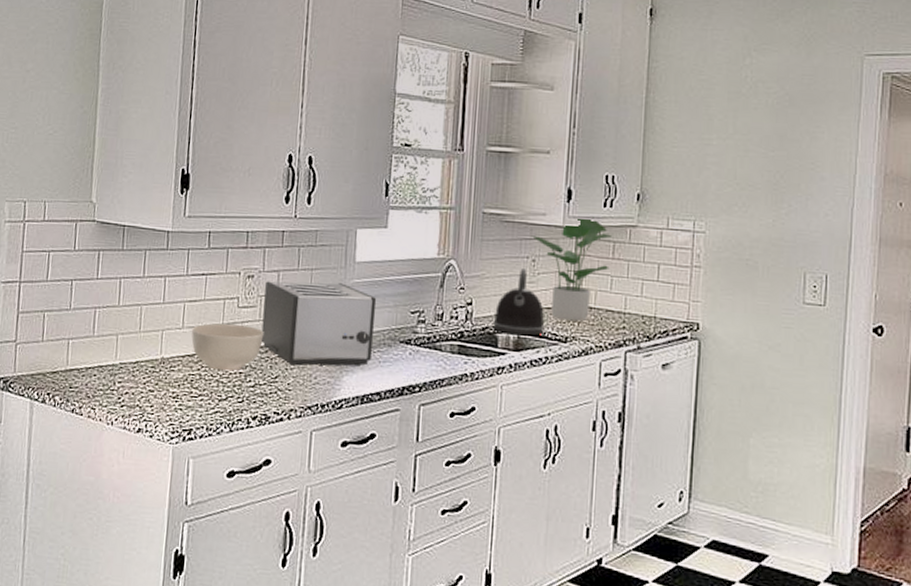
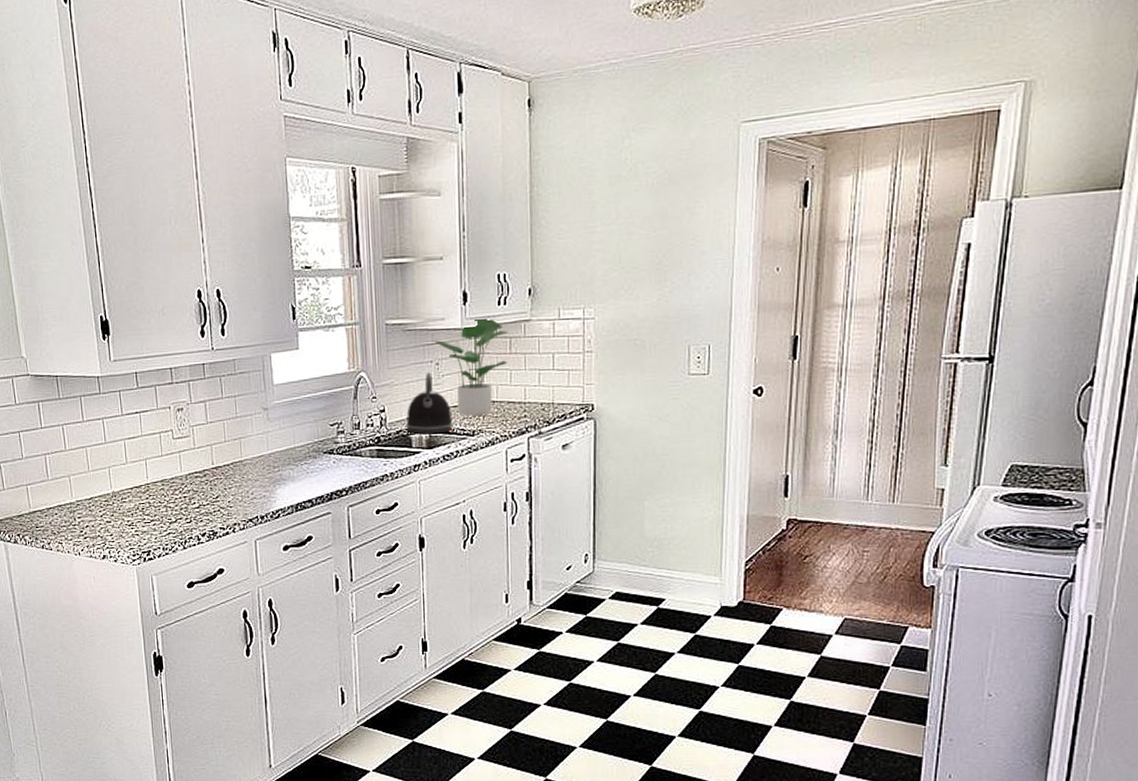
bowl: present [191,323,264,372] -> none [134,454,201,497]
toaster: present [261,281,376,367] -> none [195,406,299,486]

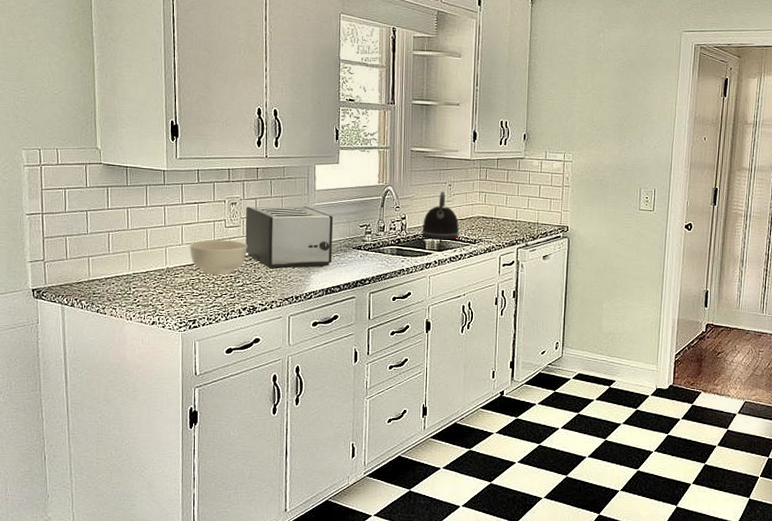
bowl: none [134,454,201,497] -> present [189,240,247,275]
toaster: none [195,406,299,486] -> present [245,206,333,269]
potted plant: present [432,316,508,416] -> none [447,152,507,228]

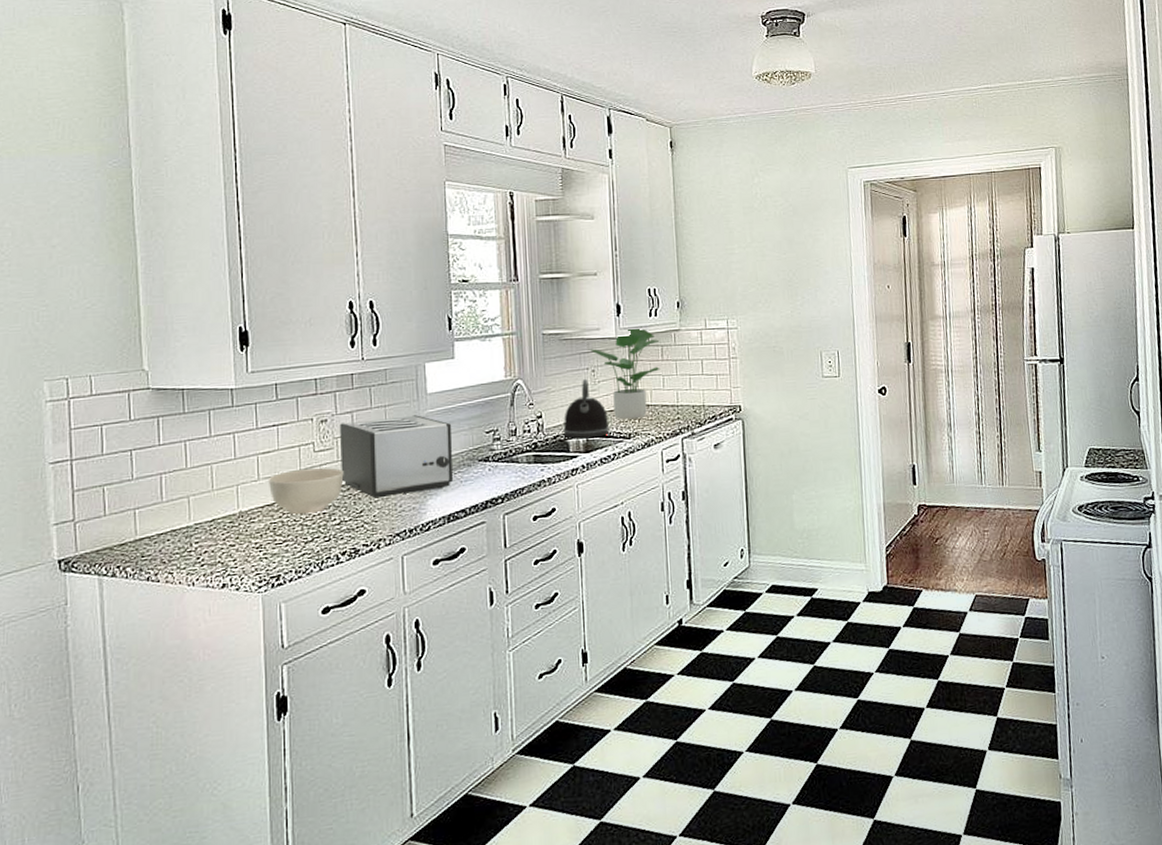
potted plant: none [447,152,507,228] -> present [588,326,660,420]

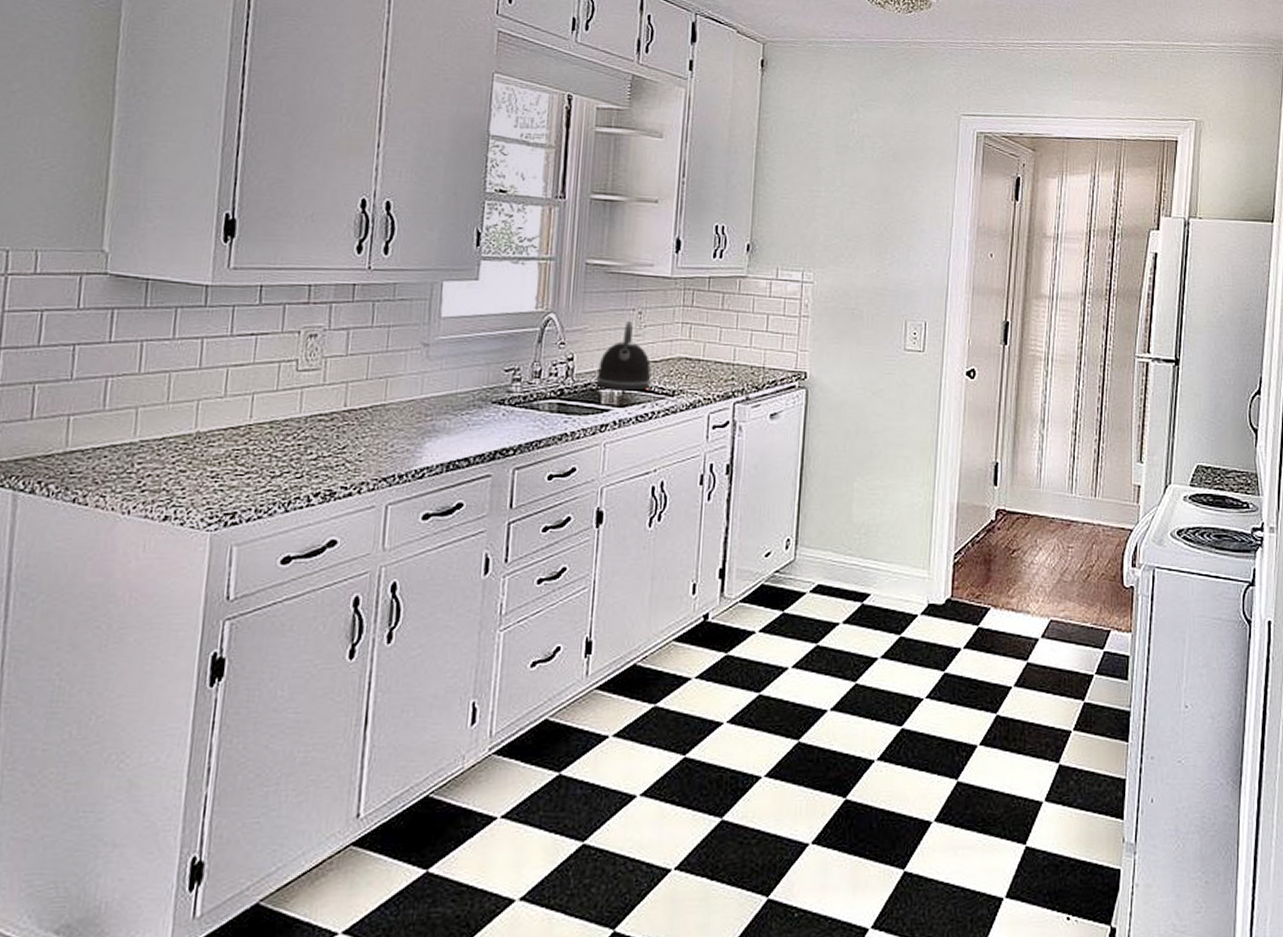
bowl: present [268,468,344,515] -> none [236,390,329,444]
toaster: present [340,415,453,499] -> none [326,340,464,434]
potted plant: present [588,326,660,420] -> none [637,268,722,375]

